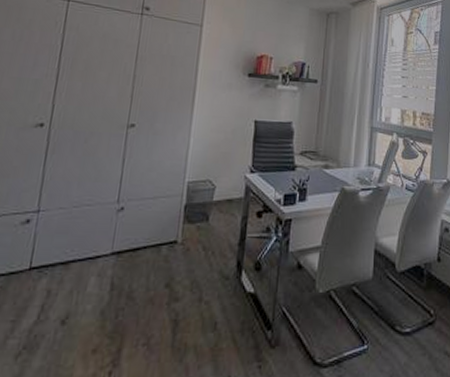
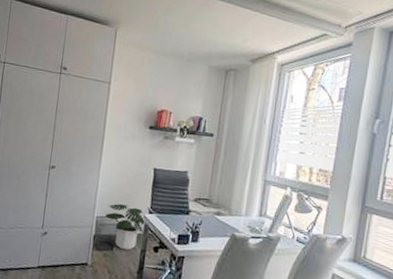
potted plant: none [198,164,248,220] -> present [105,204,147,251]

